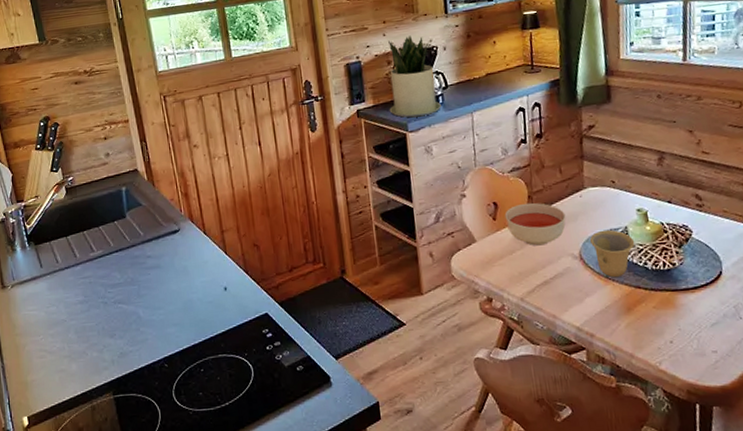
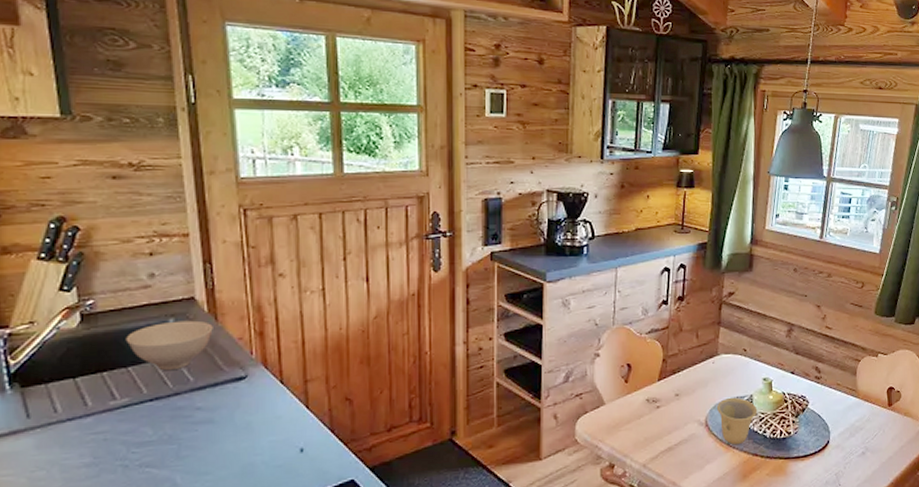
bowl: none [95,187,153,228] -> present [125,320,213,371]
planter: present [388,35,441,118] -> none [528,177,585,267]
bowl: present [504,202,566,246] -> none [637,366,697,411]

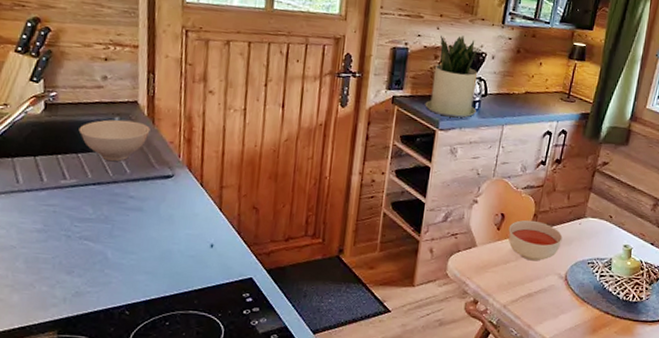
planter: none [528,177,585,267] -> present [425,35,480,118]
bowl: none [637,366,697,411] -> present [508,220,563,261]
cup: present [717,397,758,445] -> none [578,257,615,302]

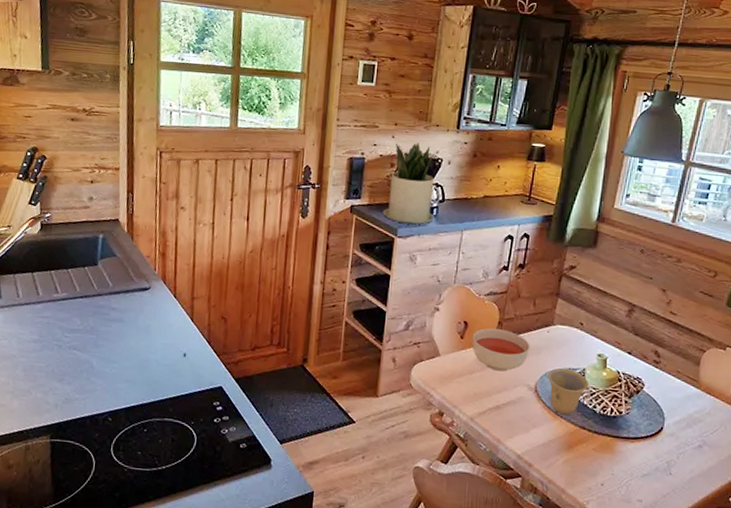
bowl: present [78,119,150,162] -> none [69,236,130,276]
cup: none [578,257,615,302] -> present [548,367,589,415]

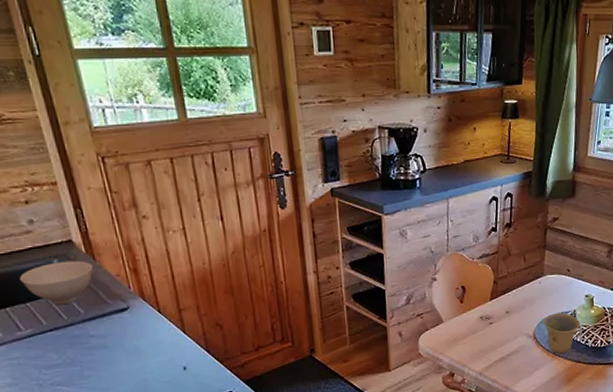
bowl: none [69,236,130,276] -> present [19,260,93,305]
planter: present [383,143,435,225] -> none [365,113,418,200]
bowl: present [472,327,530,372] -> none [471,287,525,327]

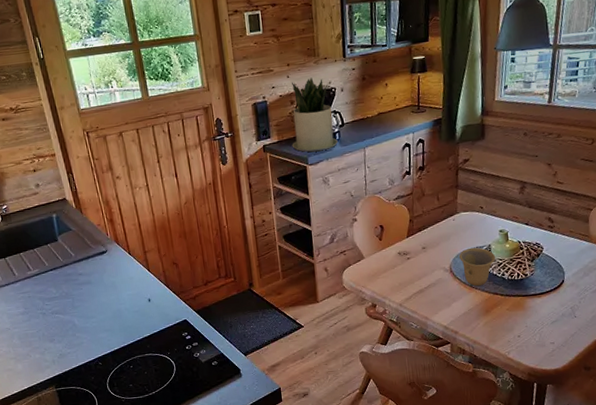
bowl: present [19,260,93,305] -> none [29,214,81,250]
planter: none [365,113,418,200] -> present [292,77,338,153]

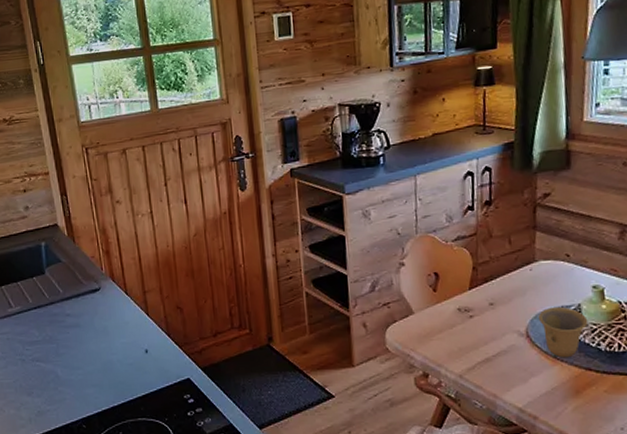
planter: present [292,77,338,153] -> none [325,90,382,179]

